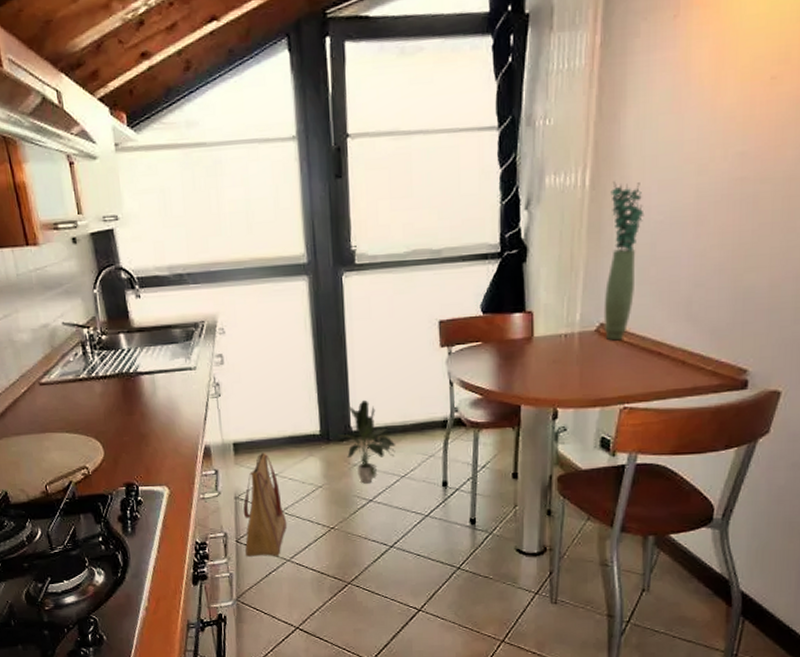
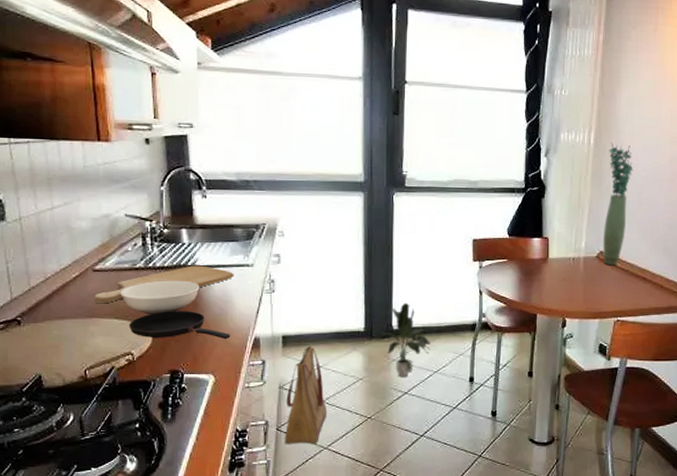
chopping board: none [44,372,178,418] -> present [94,265,234,304]
bowl: none [68,389,144,428] -> present [120,280,200,316]
frying pan: none [80,421,181,451] -> present [129,311,231,340]

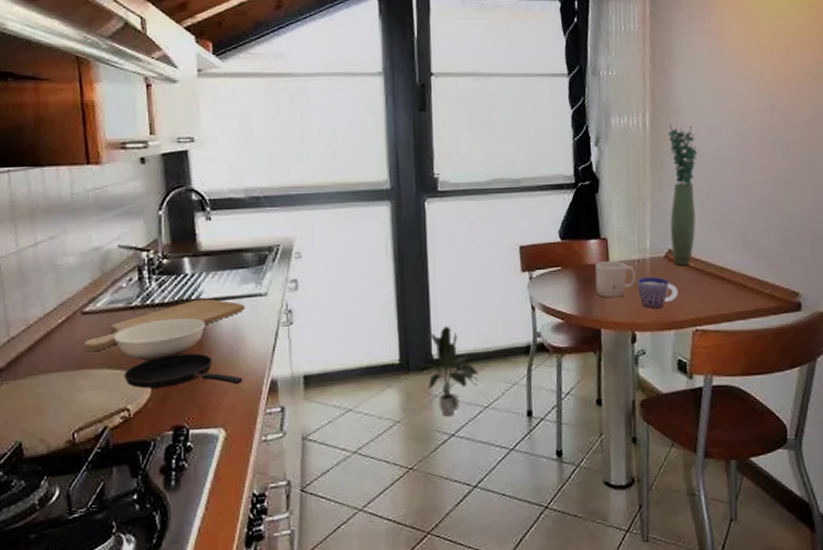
shopping bag: present [285,346,328,444] -> none [310,386,361,508]
mug: none [535,257,570,289] -> present [595,260,636,298]
cup: none [571,274,605,300] -> present [637,277,679,308]

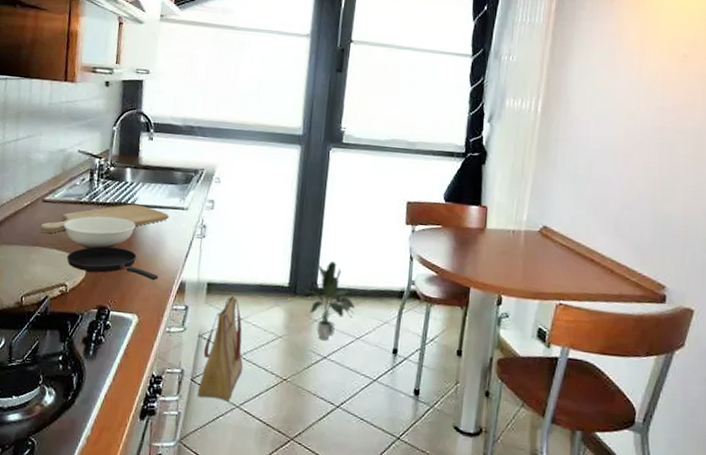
shopping bag: none [310,386,361,508] -> present [198,296,244,401]
mug: present [595,260,636,298] -> none [470,226,509,262]
cup: present [637,277,679,308] -> none [509,247,548,278]
vase: present [668,124,698,266] -> none [546,112,584,243]

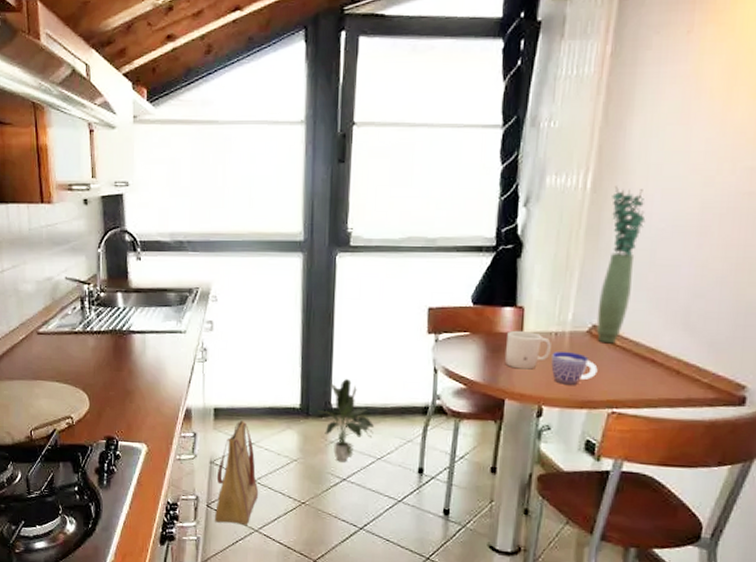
chopping board: present [40,204,169,234] -> none [38,330,167,367]
bowl: present [63,216,136,250] -> none [61,345,134,381]
frying pan: present [67,246,159,281] -> none [69,376,163,409]
mug: none [470,226,509,262] -> present [504,330,551,370]
cup: none [509,247,548,278] -> present [551,352,598,385]
vase: none [546,112,584,243] -> present [596,186,646,344]

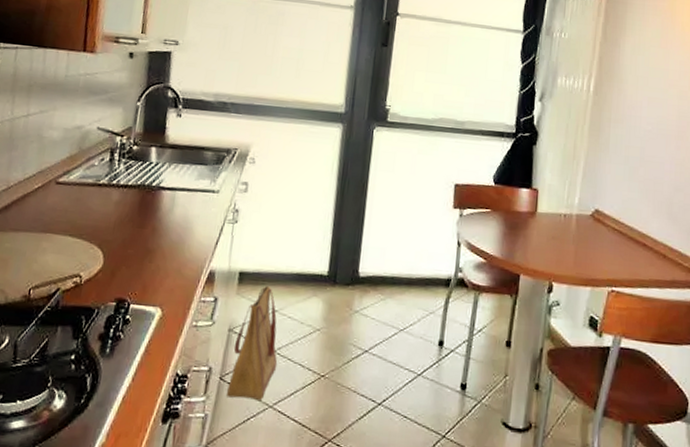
potted plant: present [317,379,375,462] -> none [344,248,400,333]
mug: present [504,330,551,370] -> none [520,210,561,248]
cup: present [551,352,598,385] -> none [560,232,600,264]
vase: present [596,186,646,344] -> none [598,91,636,228]

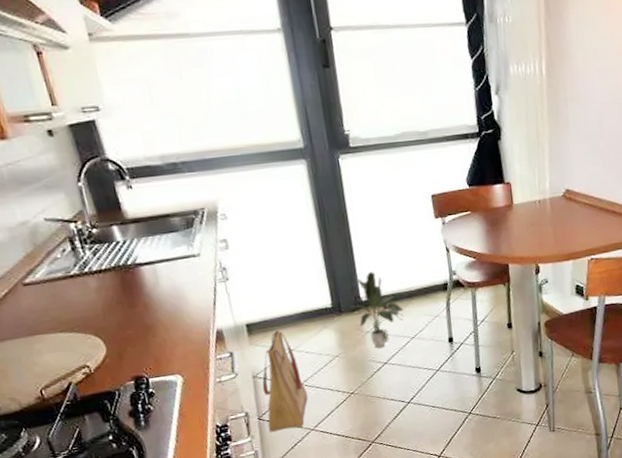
potted plant: none [344,248,400,333] -> present [349,272,404,349]

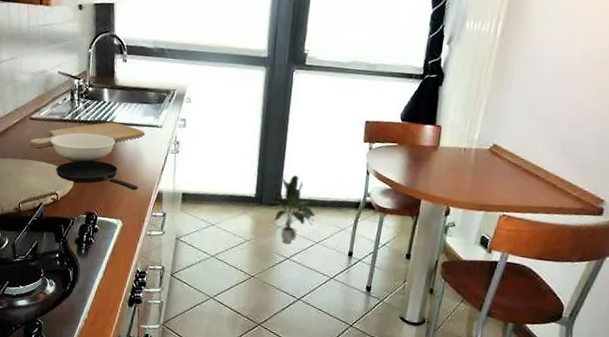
chopping board: none [31,262,182,320] -> present [29,122,145,149]
bowl: none [59,281,147,324] -> present [50,132,116,163]
frying pan: none [77,312,191,348] -> present [56,160,138,191]
shopping bag: present [262,330,308,432] -> none [177,205,216,293]

